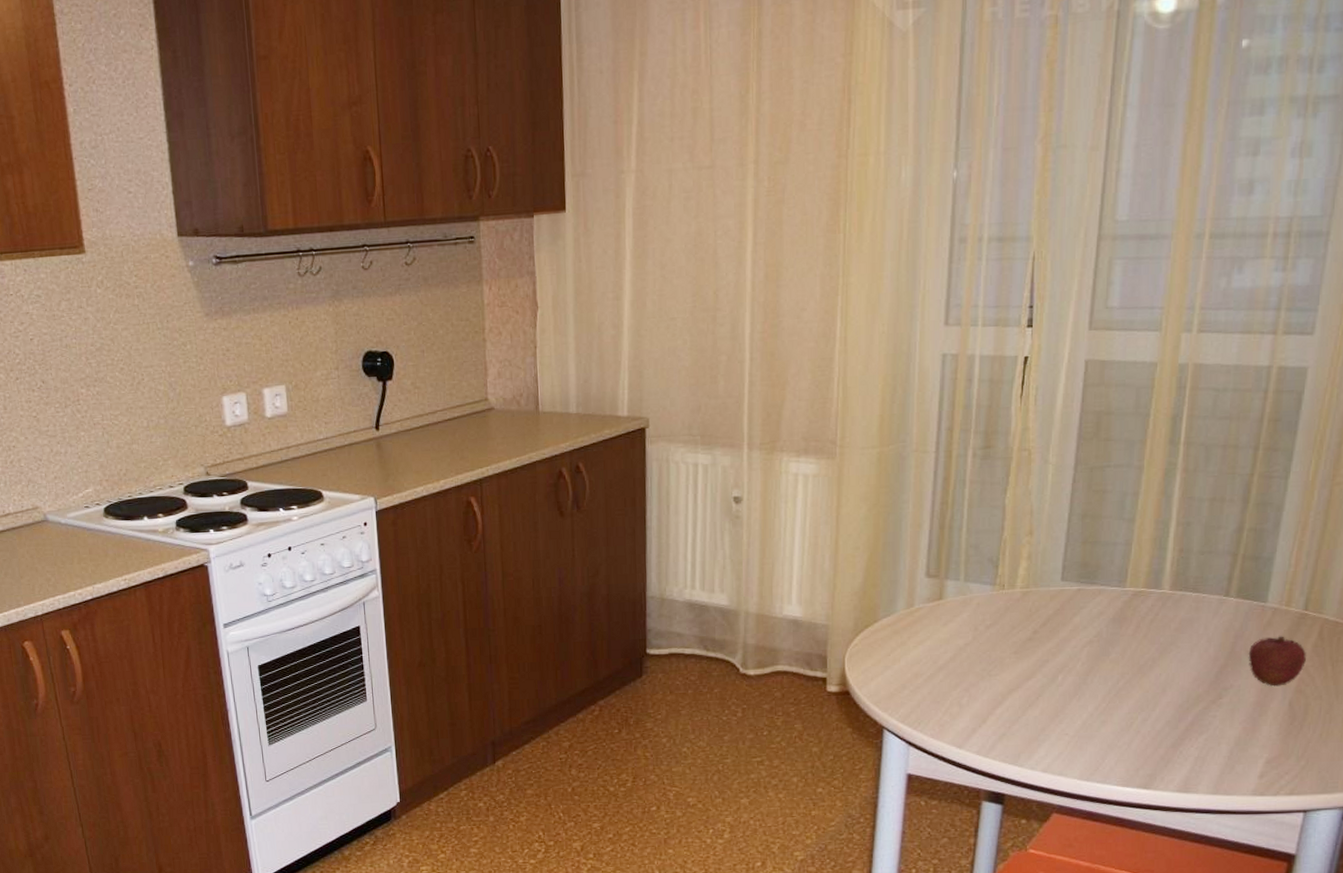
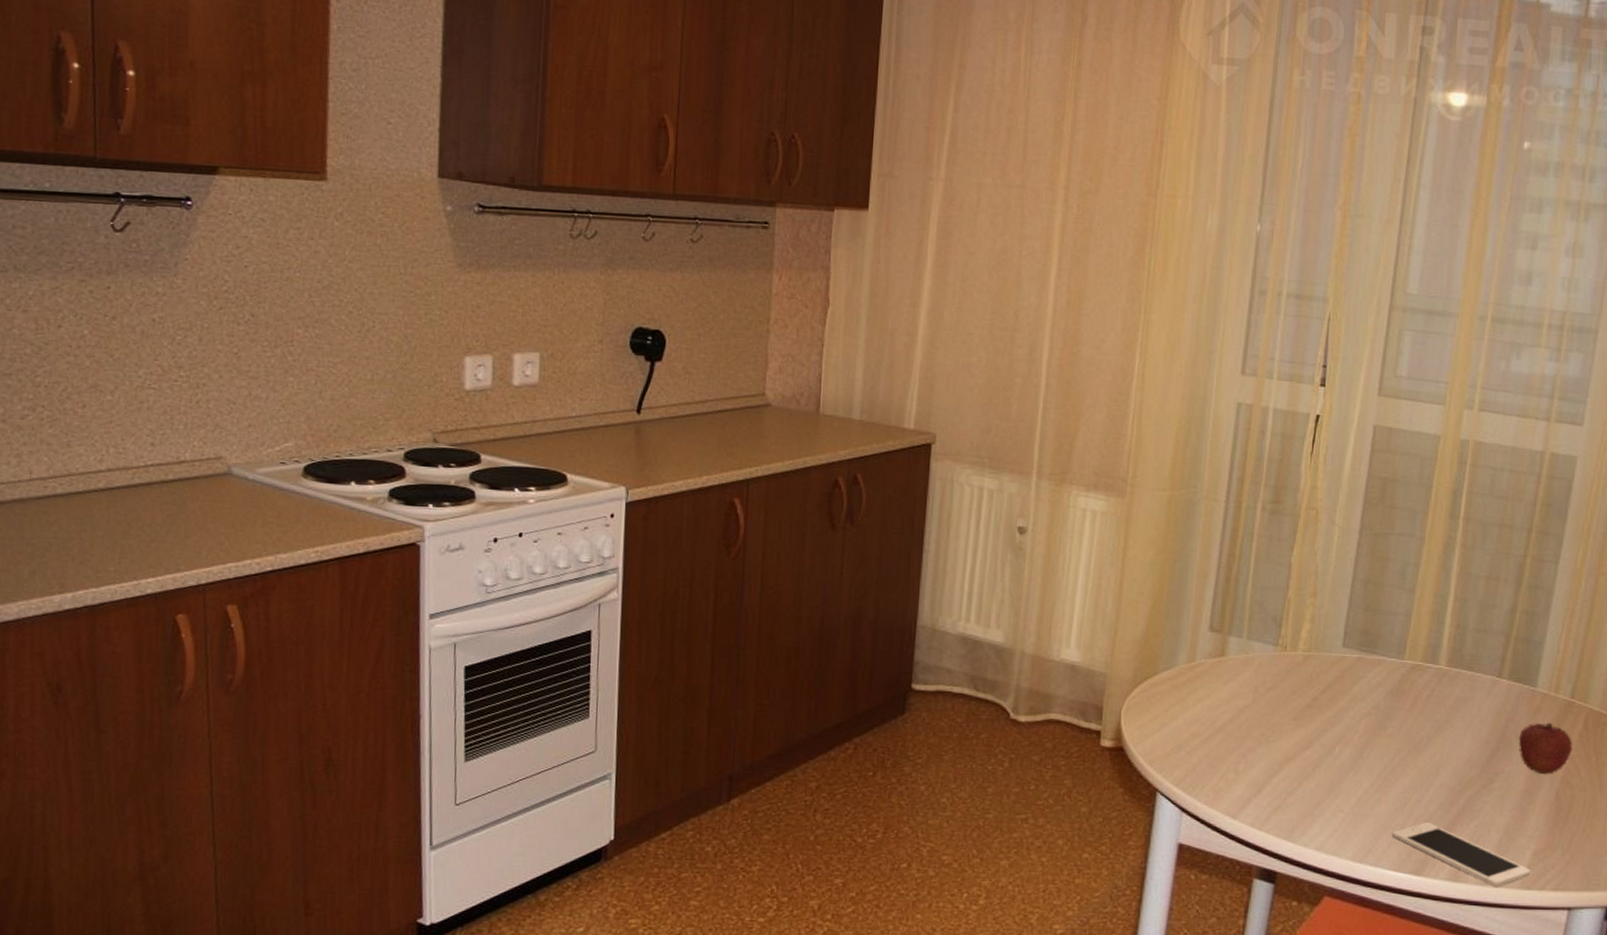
cell phone: none [1120,739,1264,794] -> present [1393,822,1531,886]

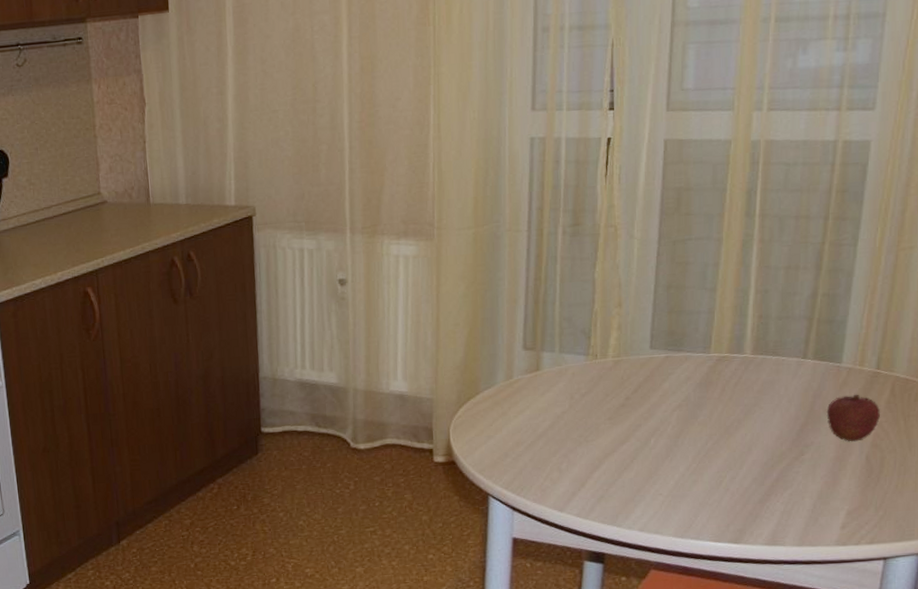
cell phone: present [1393,822,1531,886] -> none [711,496,845,546]

